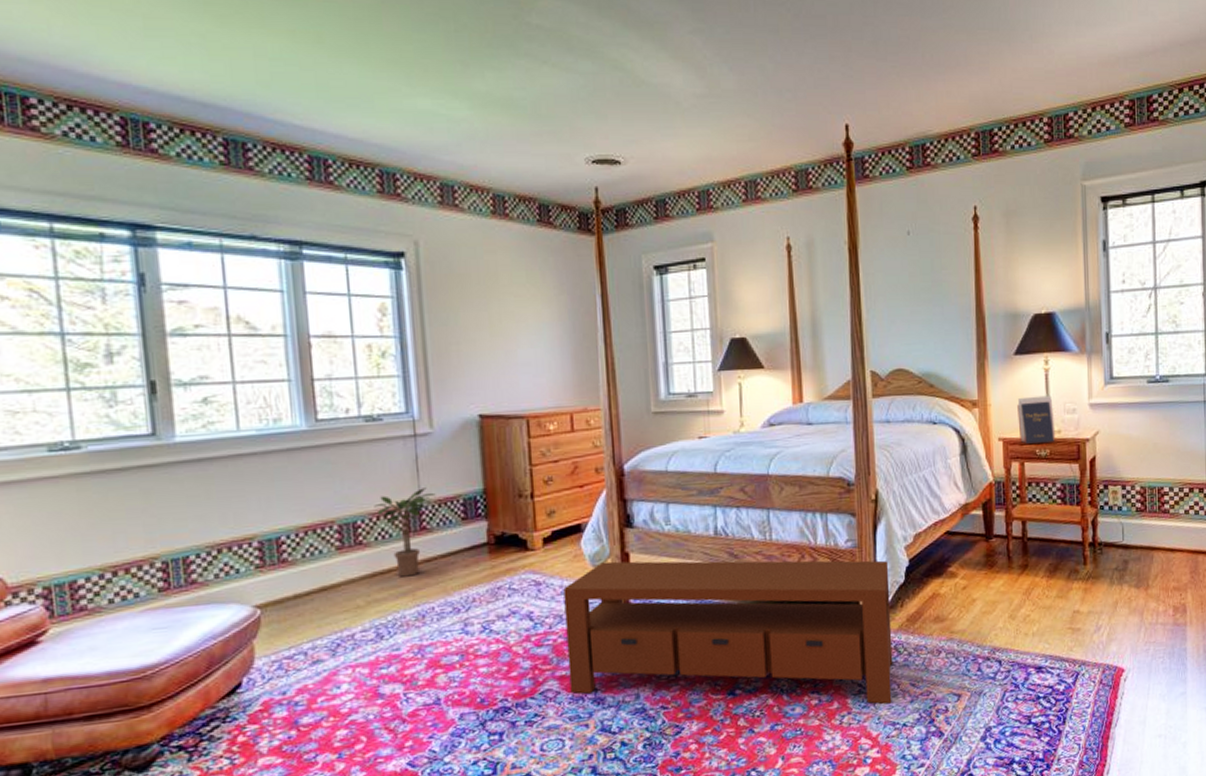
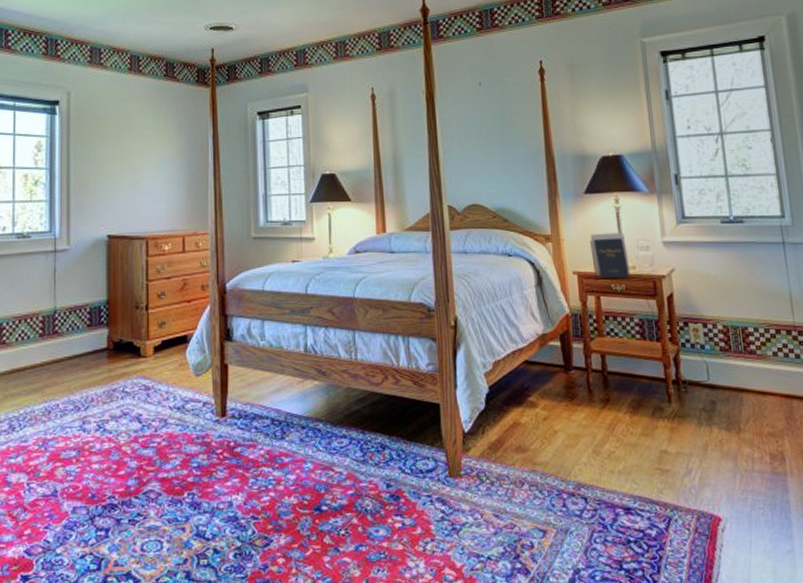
potted plant: present [374,488,436,577] -> none [17,297,68,375]
storage bench: present [563,560,893,704] -> none [169,371,476,534]

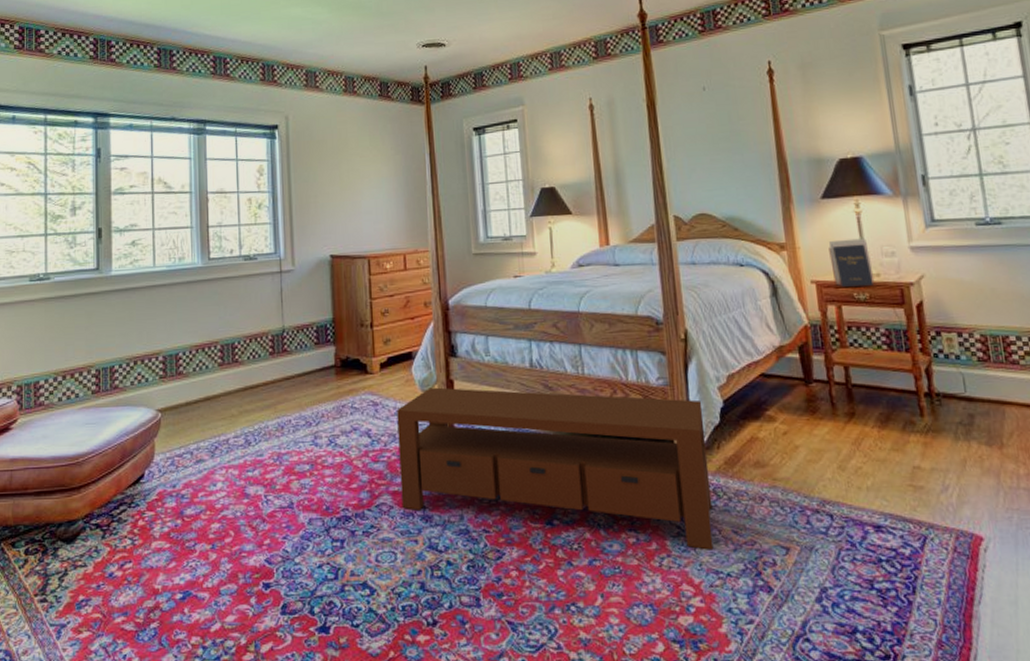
storage bench: none [169,371,476,534] -> present [397,387,714,550]

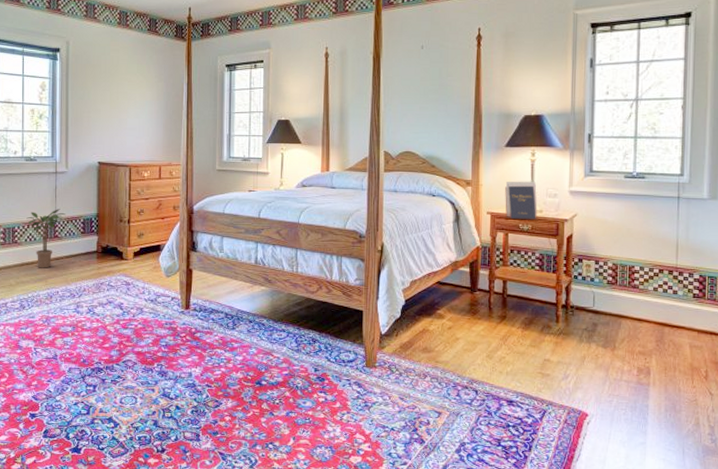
potted plant: none [248,316,295,392] -> present [26,209,66,268]
storage bench: present [397,387,714,550] -> none [144,274,388,411]

